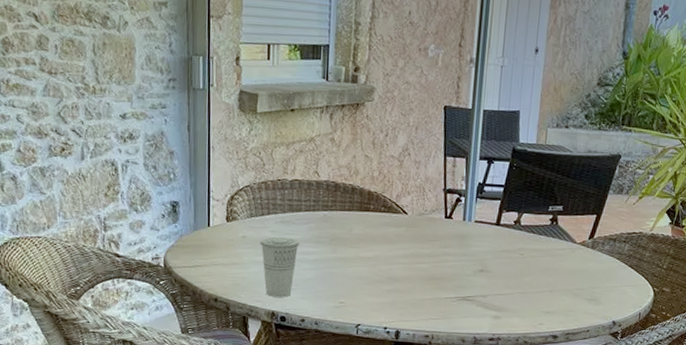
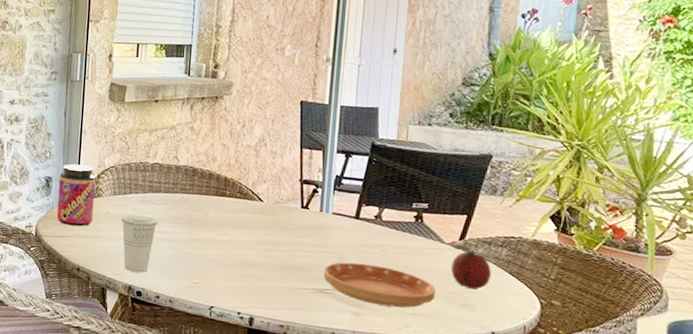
jar: none [187,185,229,254] -> present [56,163,96,227]
saucer: none [465,268,567,308] -> present [323,262,436,308]
fruit: none [581,243,615,284] -> present [451,244,491,290]

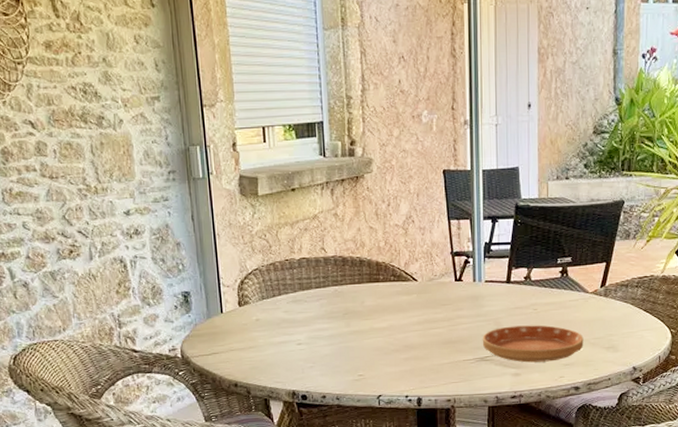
jar: present [56,163,96,227] -> none [198,272,243,341]
cup: present [121,214,157,273] -> none [274,316,313,376]
fruit: present [451,244,491,290] -> none [596,291,629,331]

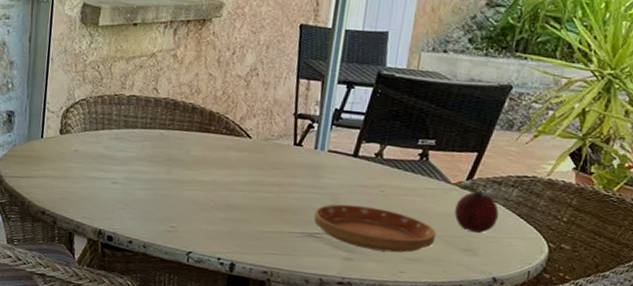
fruit: none [596,291,629,331] -> present [454,184,499,233]

